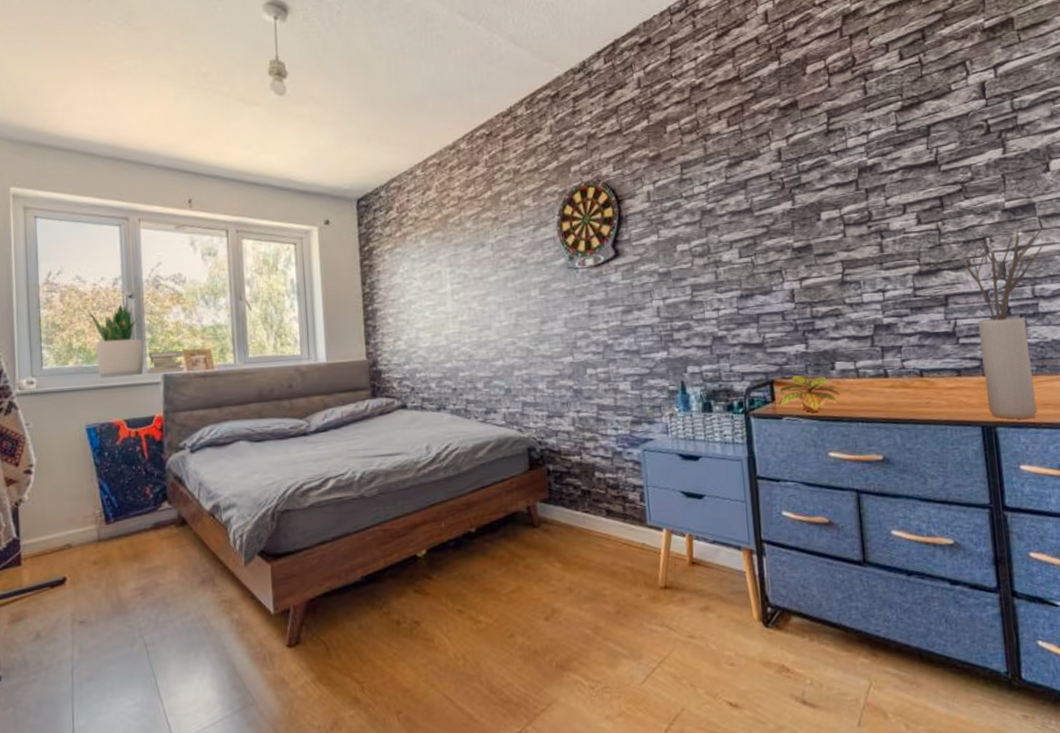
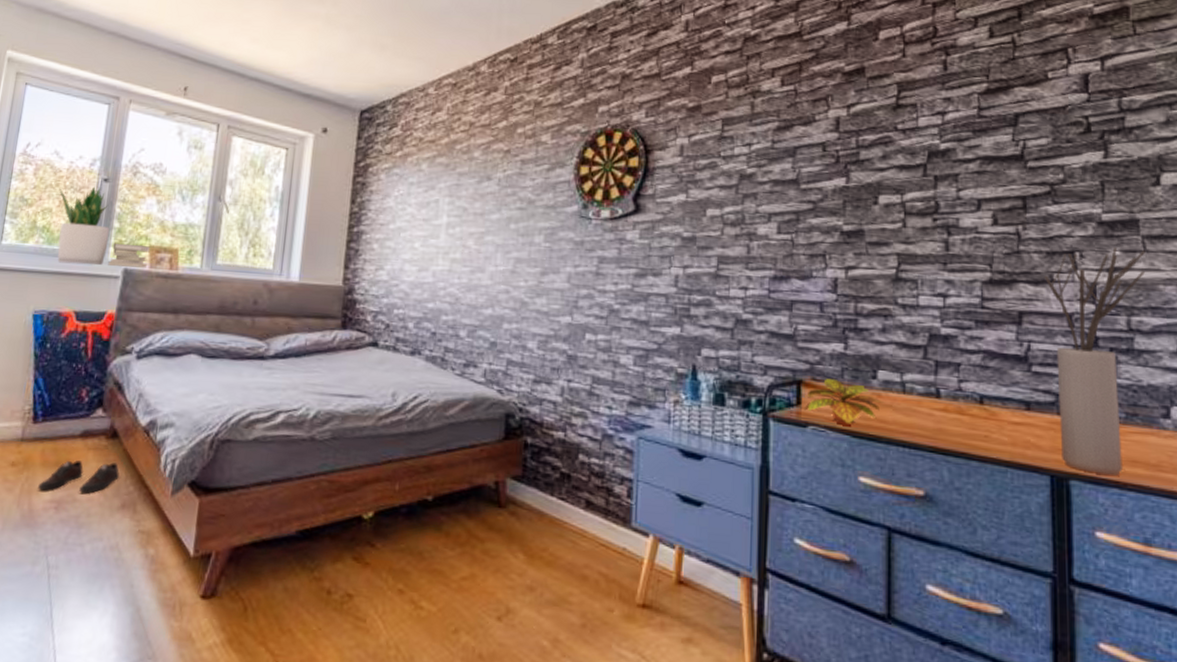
shoe: none [122,545,194,582] -> present [38,460,120,493]

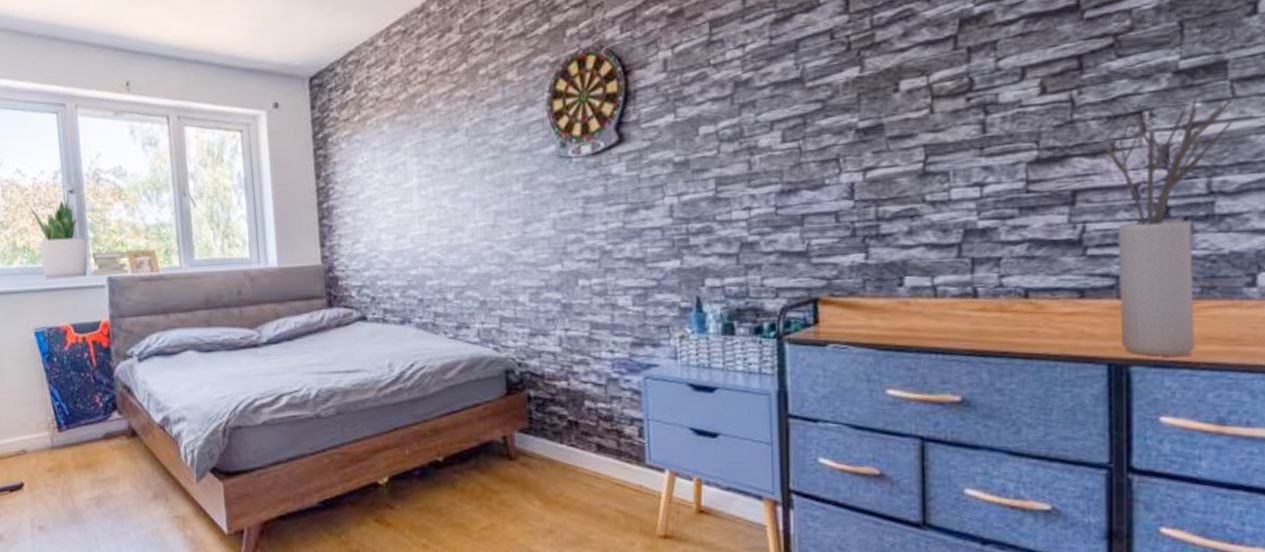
shoe: present [38,460,120,493] -> none [76,457,146,490]
plant: present [805,379,884,425] -> none [823,292,913,338]

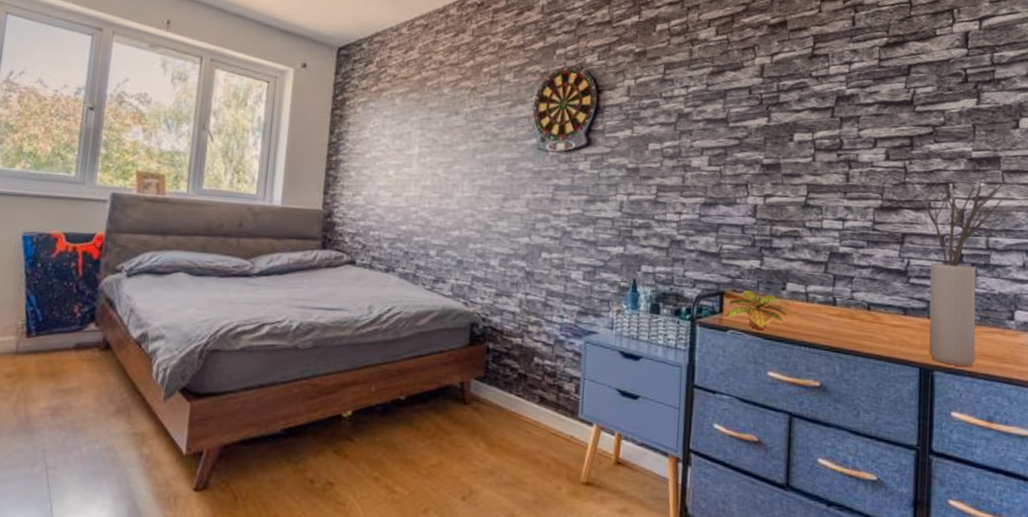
planter: present [29,199,88,280] -> none [44,114,96,190]
books: present [91,251,129,276] -> none [96,168,137,192]
plant: none [823,292,913,338] -> present [726,290,791,328]

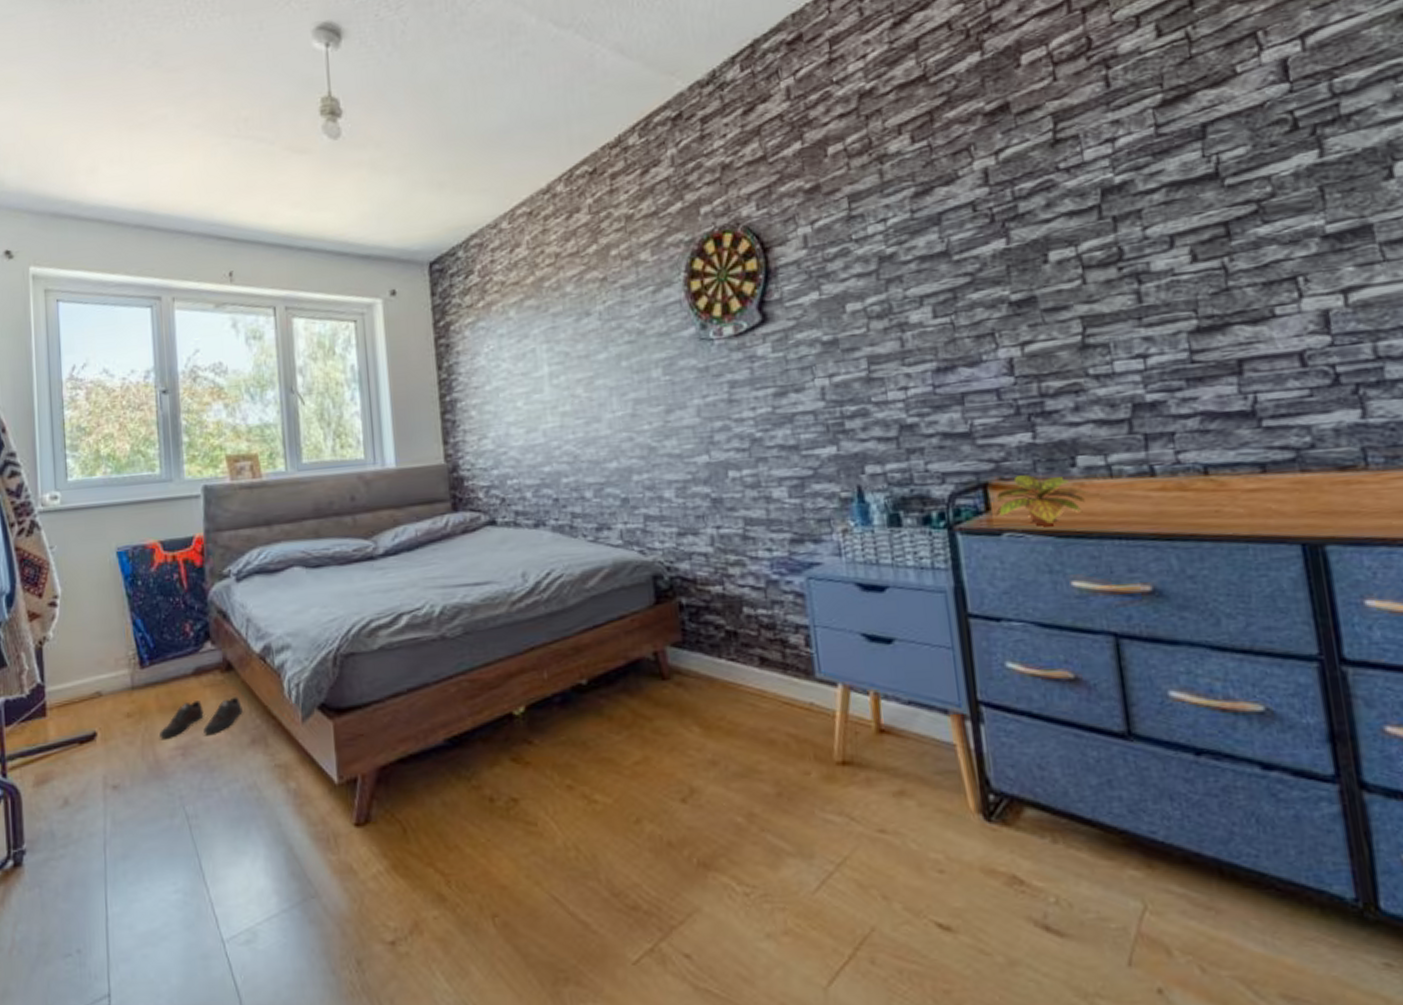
shoe: none [34,371,113,401] -> present [159,695,243,739]
vase: present [923,180,1004,368] -> none [1262,260,1389,534]

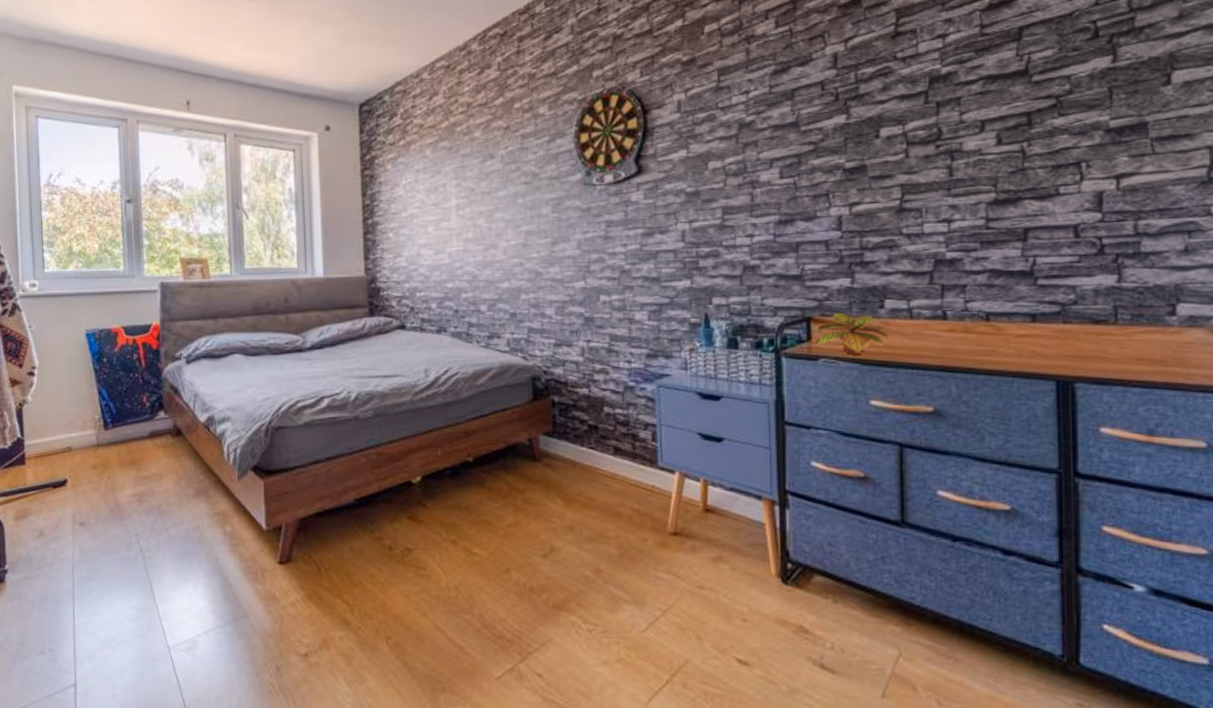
shoe: present [159,695,243,739] -> none [120,456,189,487]

